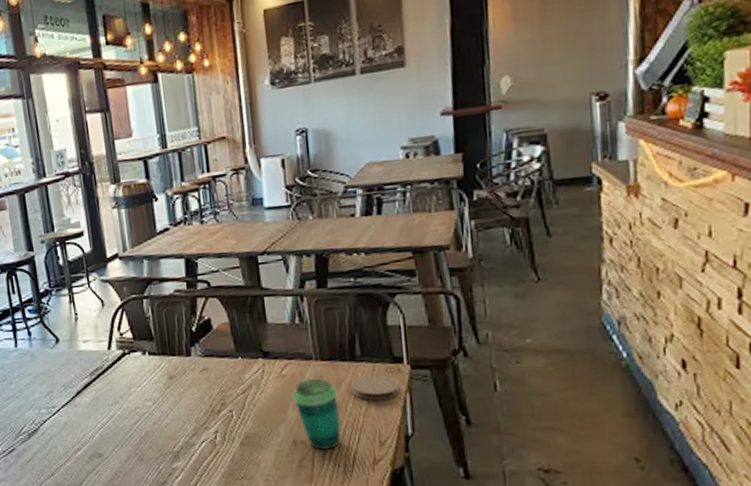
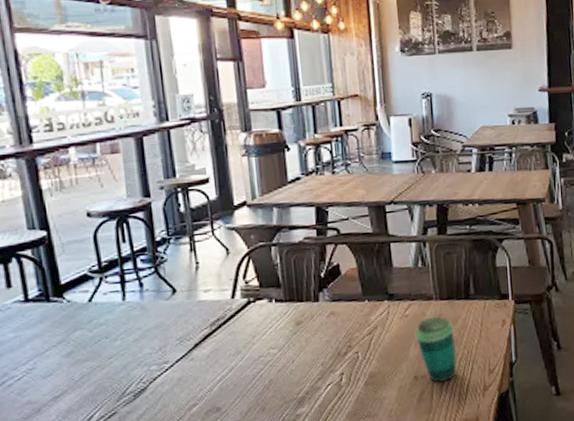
coaster: present [351,376,401,401] -> none [465,311,507,334]

